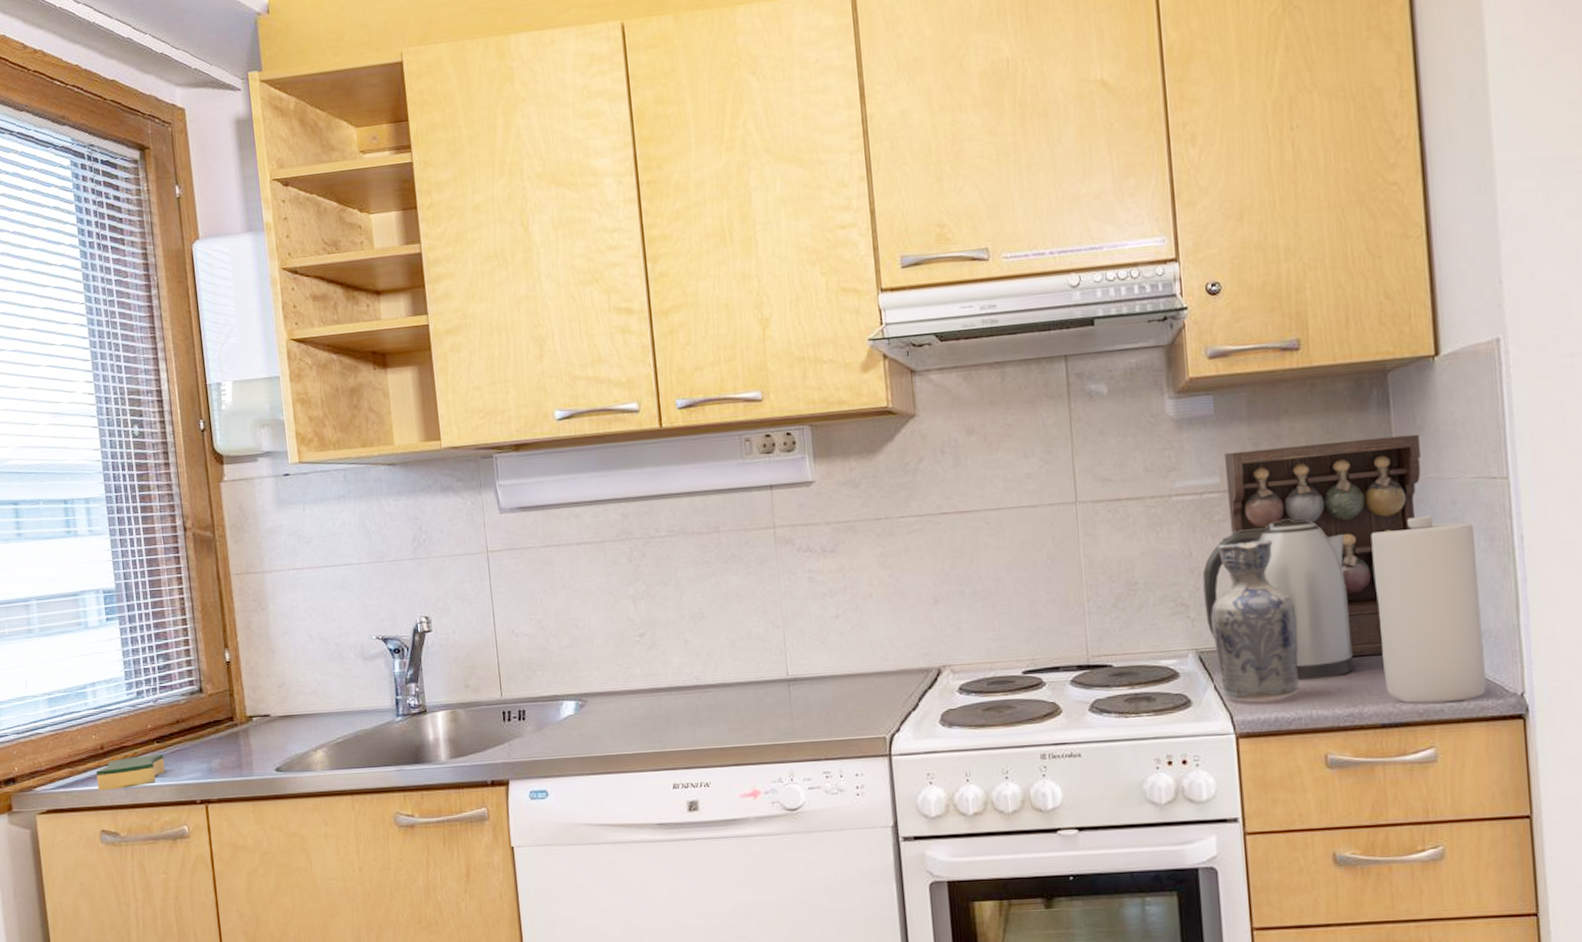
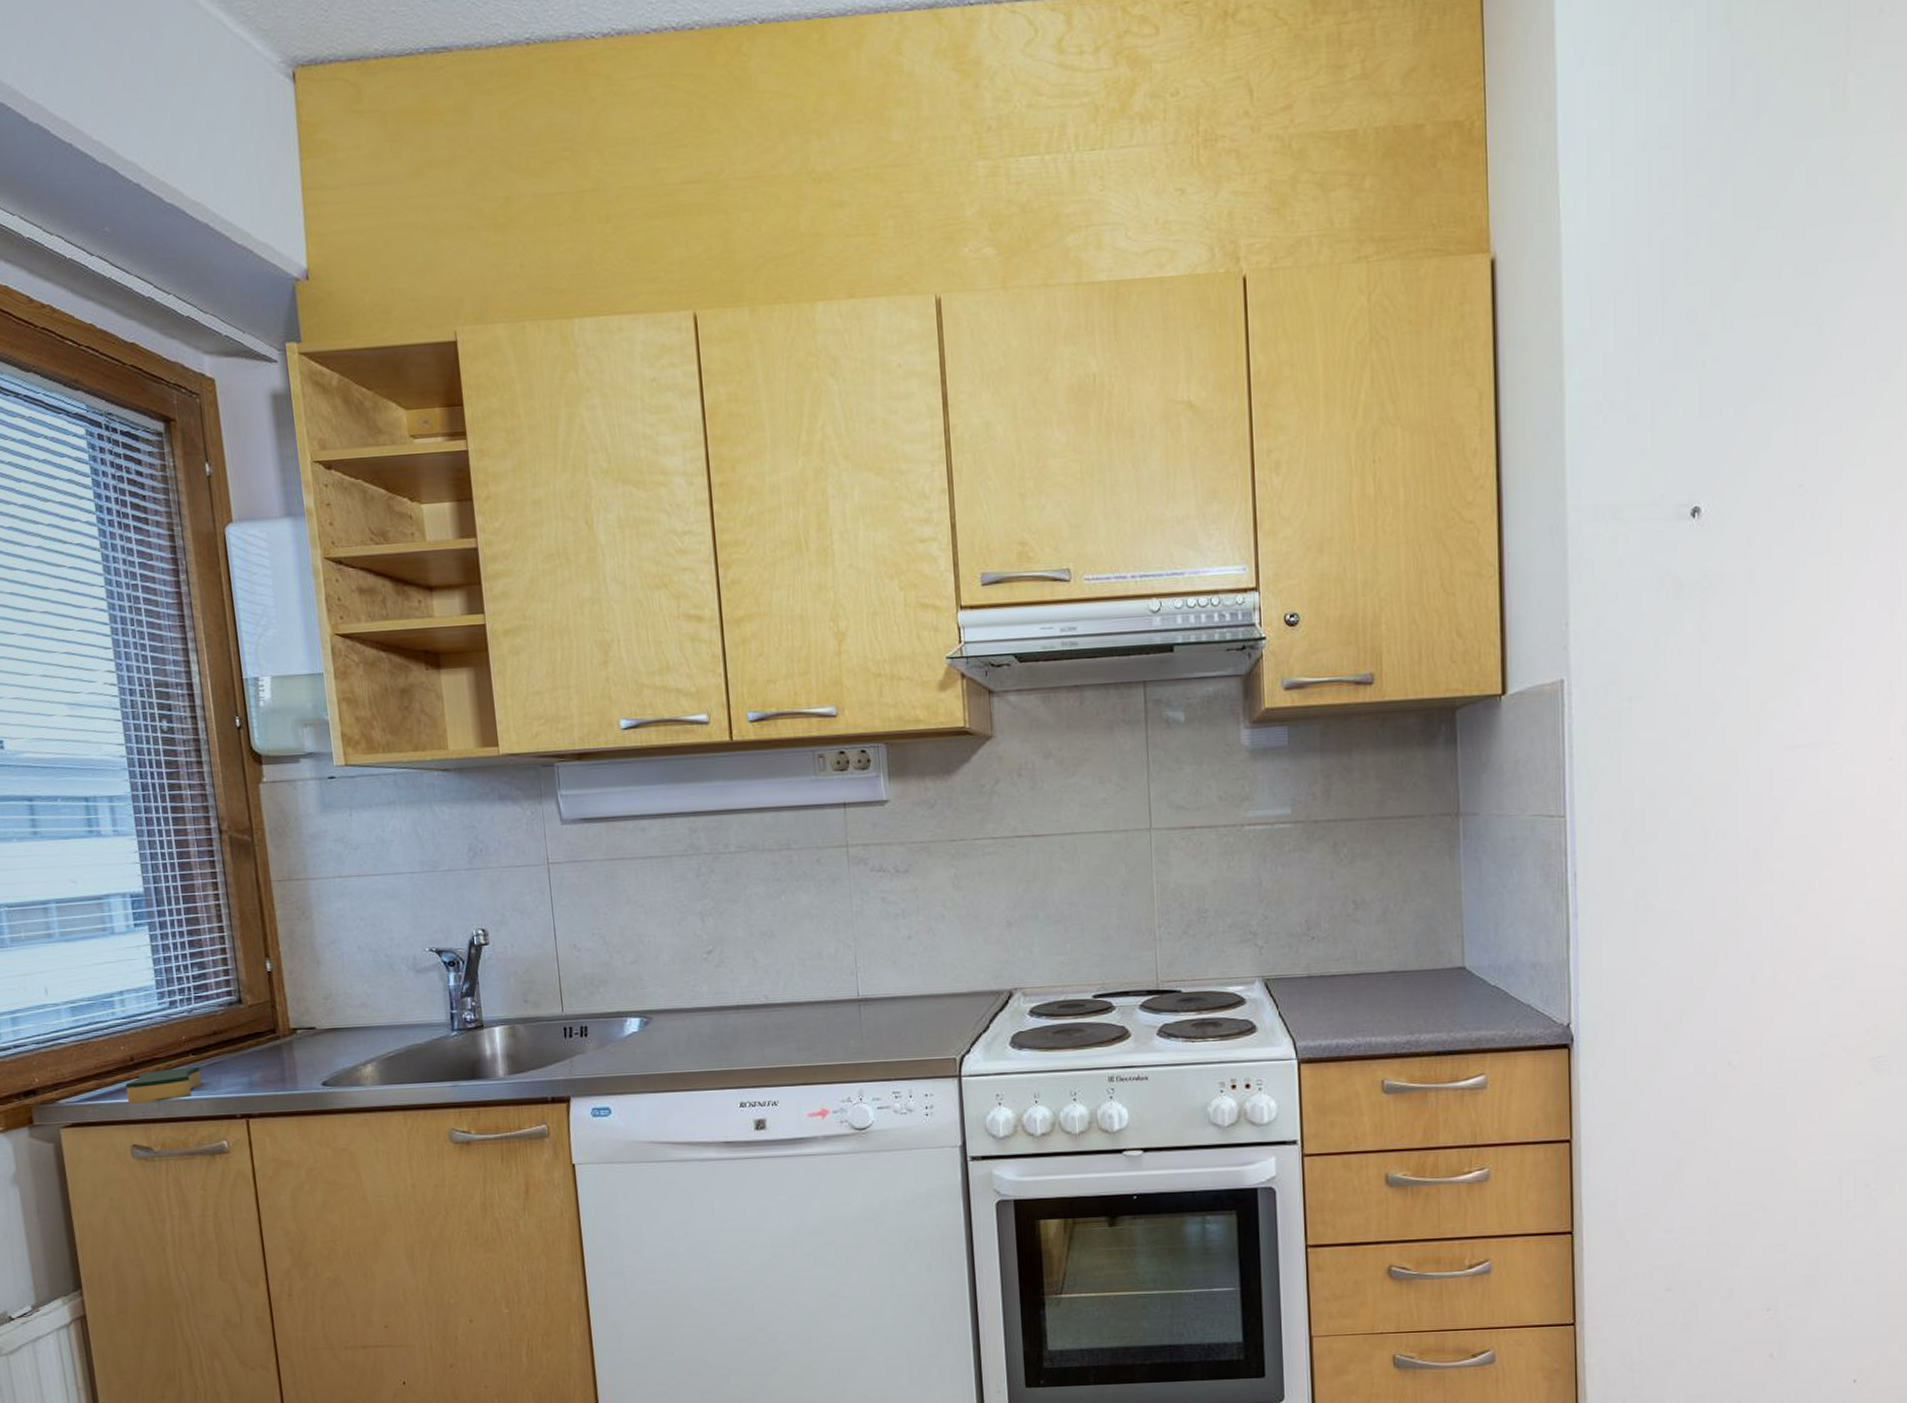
kettle: present [1202,519,1354,680] -> none [1271,851,1413,1008]
ceramic jug: present [1211,540,1299,703] -> none [1278,871,1361,1029]
spice rack: present [1225,434,1421,657] -> none [1297,771,1484,987]
paper towel holder: present [1370,516,1486,703] -> none [1433,851,1535,1032]

